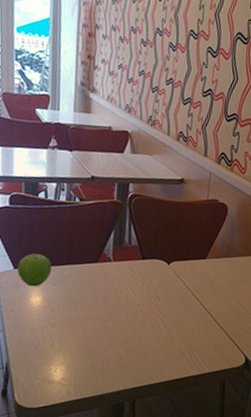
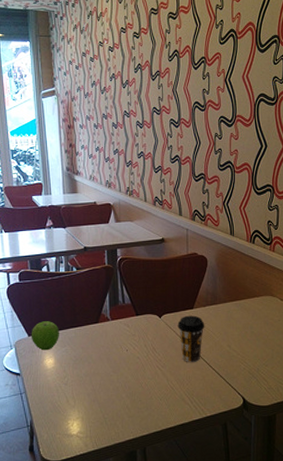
coffee cup: none [186,265,216,316] -> present [177,315,205,363]

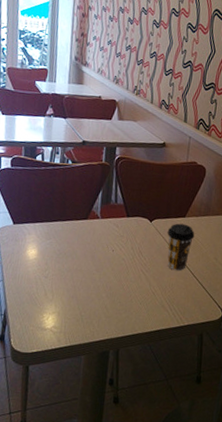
fruit: present [31,321,59,351] -> none [15,210,46,241]

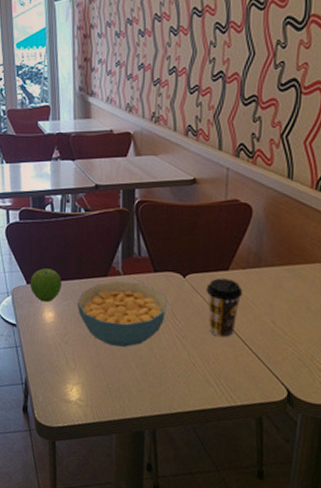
fruit: none [15,210,46,241] -> present [29,268,62,303]
cereal bowl: none [58,223,137,280] -> present [77,280,168,347]

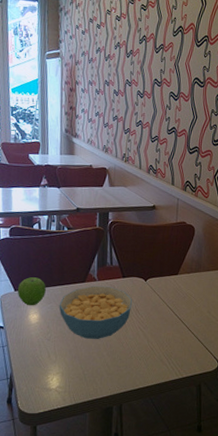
coffee cup: present [206,278,243,338] -> none [161,281,188,326]

